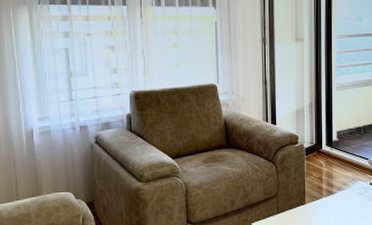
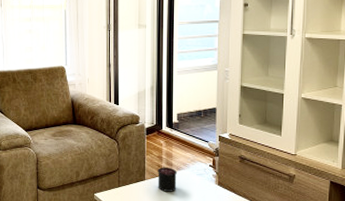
candle: none [318,186,338,215] -> present [157,164,177,192]

